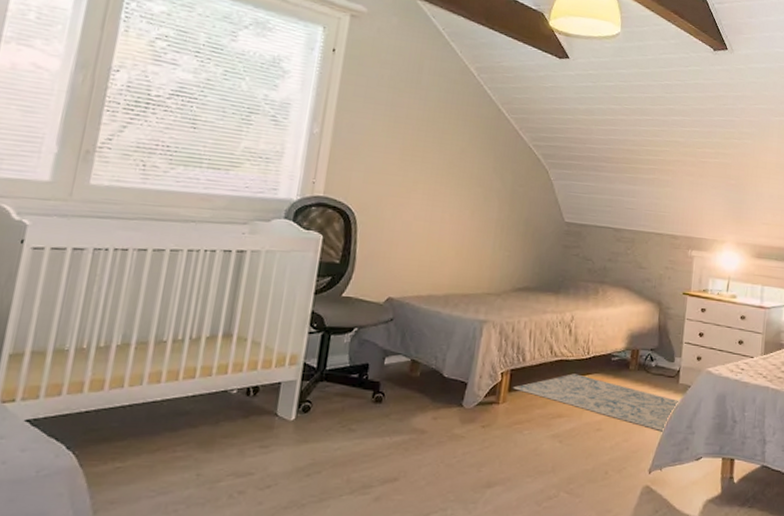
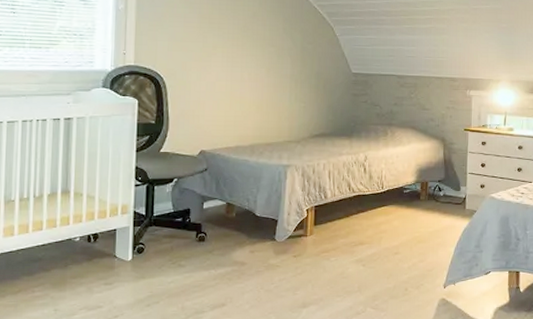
rug: present [513,373,680,432] -> none [318,206,467,252]

